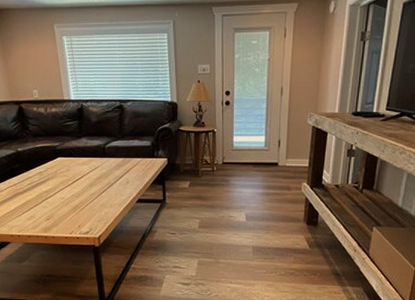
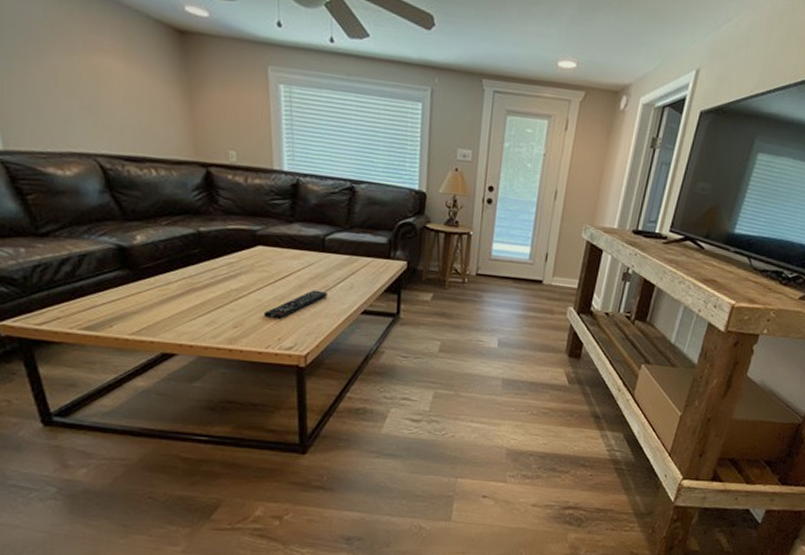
remote control: none [66,187,110,212] -> present [263,290,327,320]

